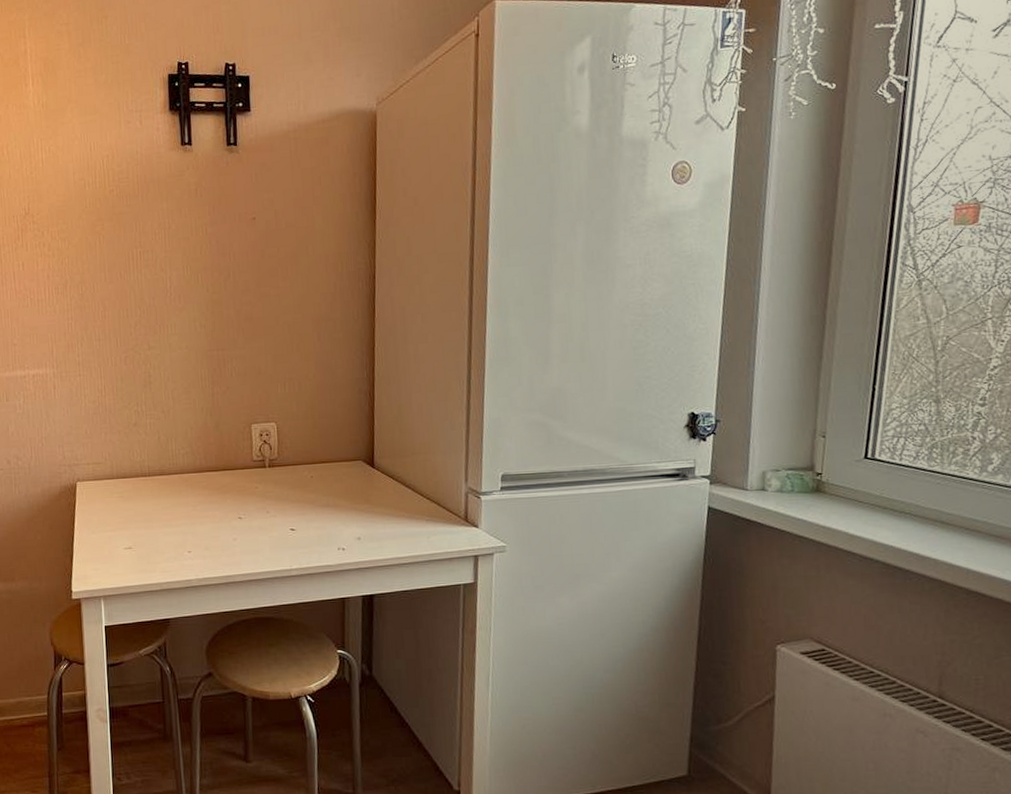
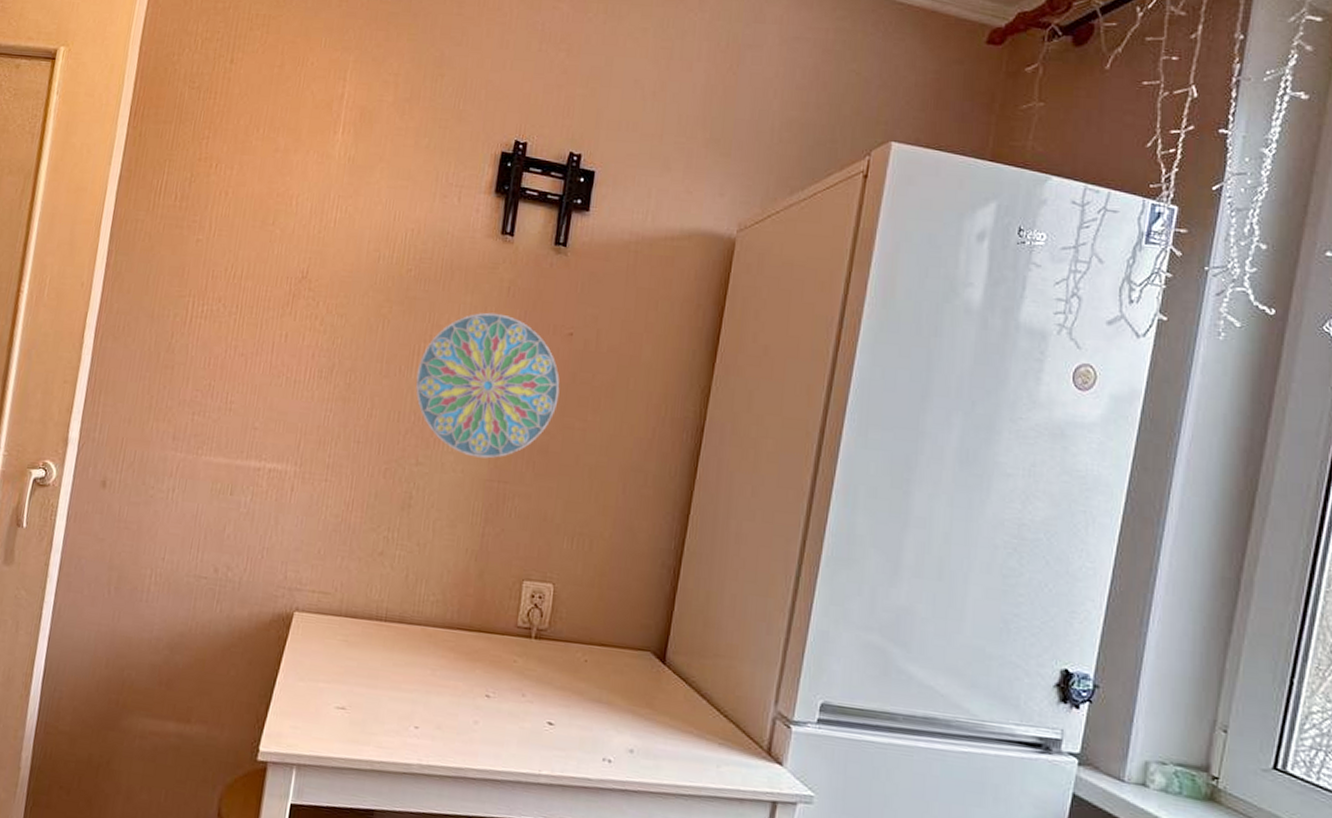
decorative plate: none [134,212,254,334] -> present [415,312,560,459]

